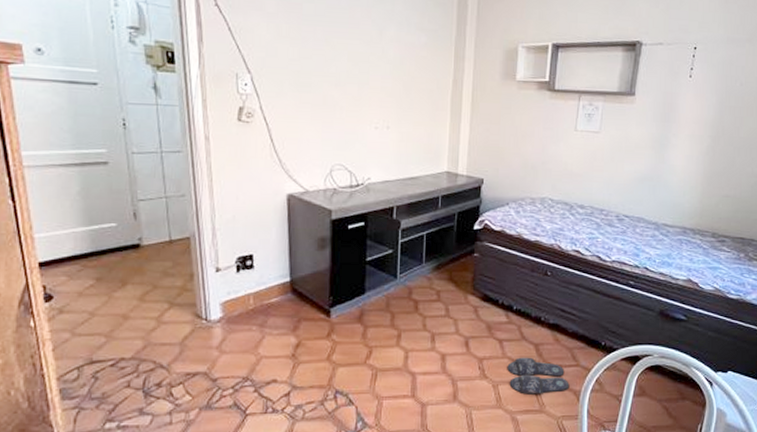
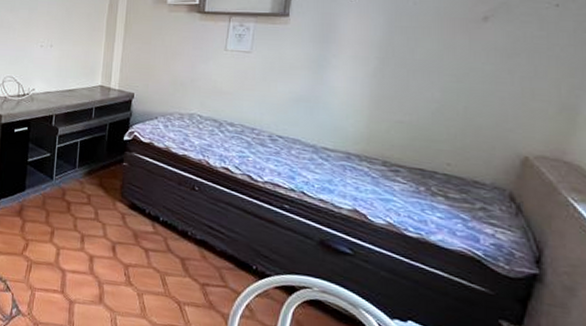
slippers: present [507,357,570,395] -> none [152,269,217,312]

